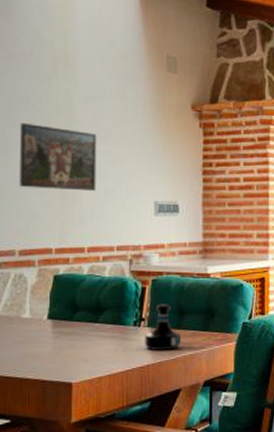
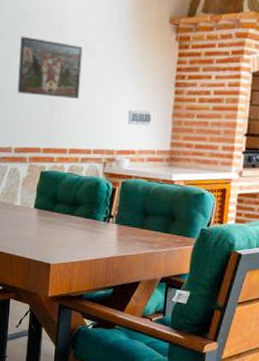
tequila bottle: present [145,303,182,351] -> none [112,204,145,246]

